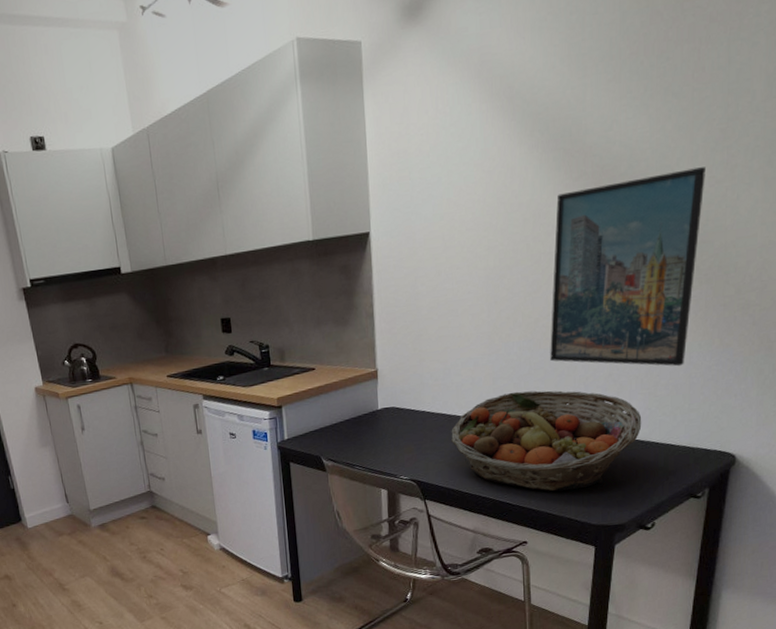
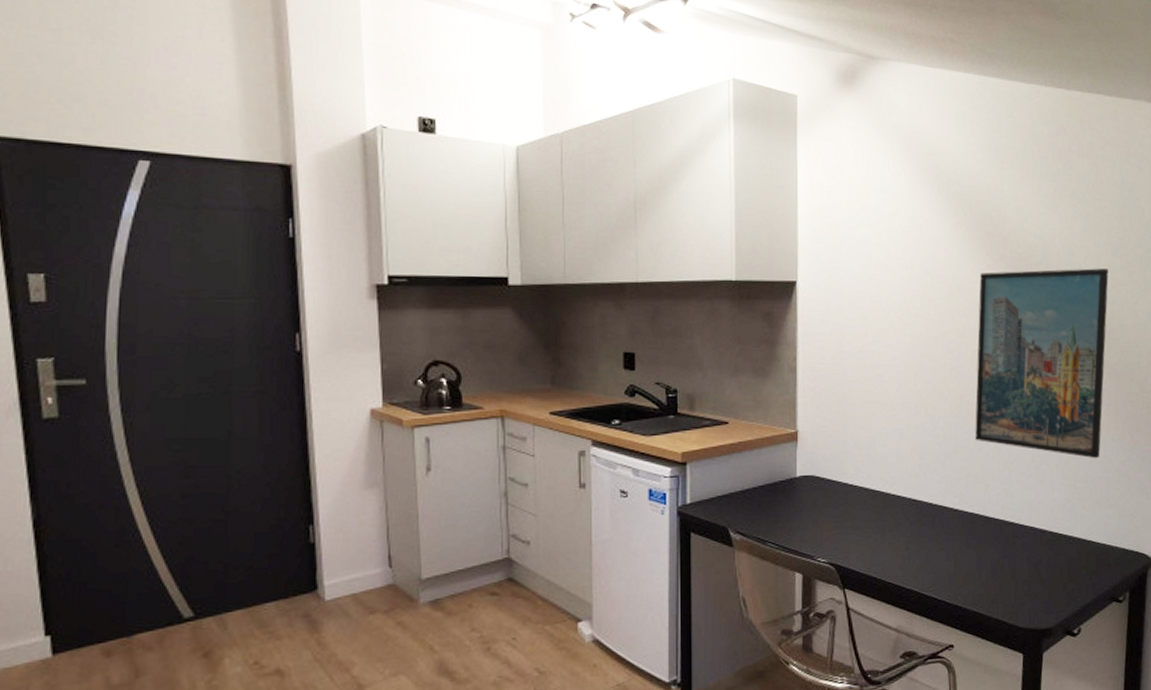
fruit basket: present [451,390,642,492] -> none [874,470,1064,587]

